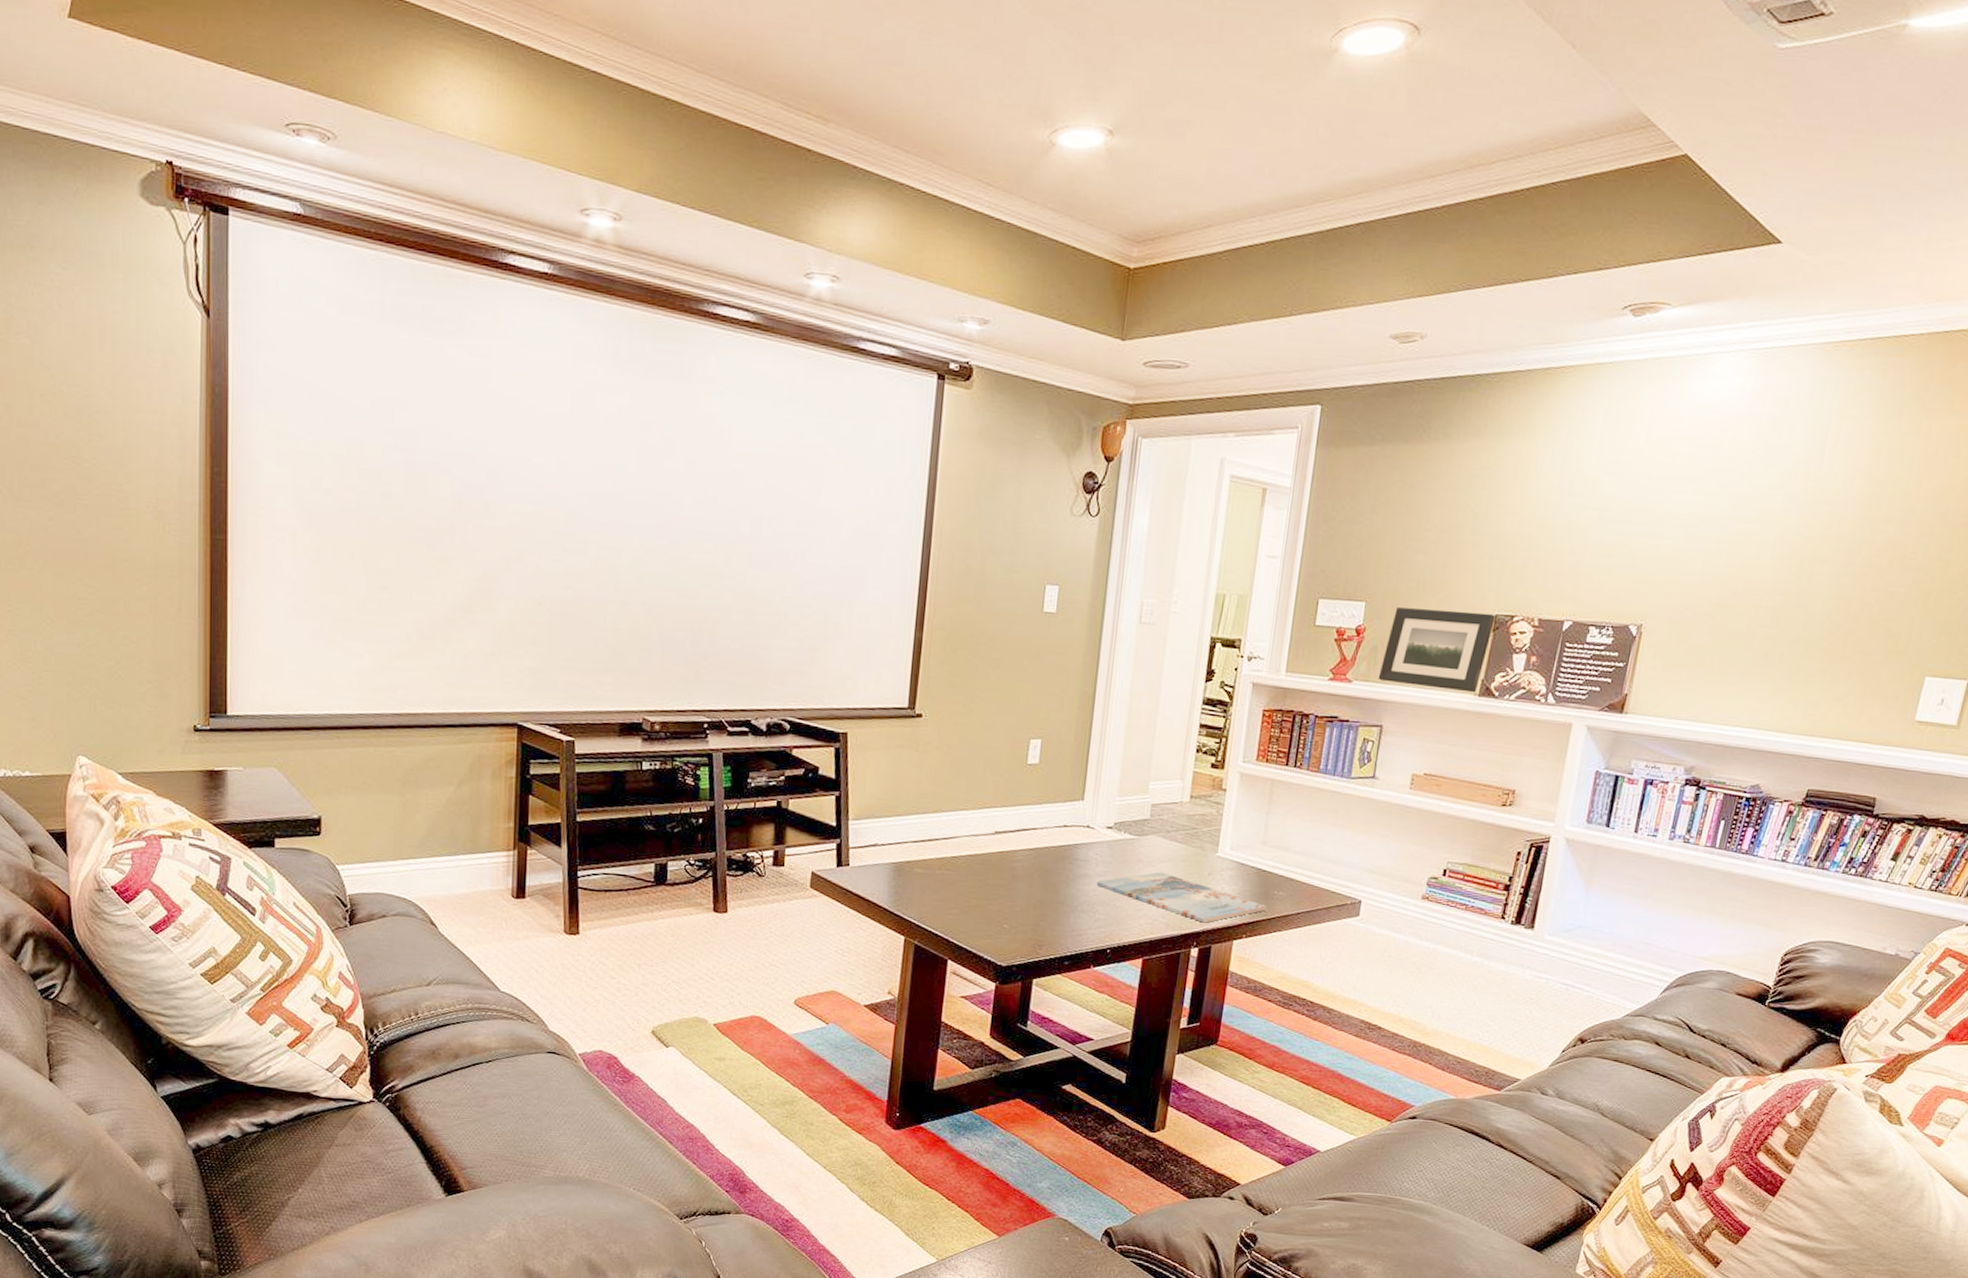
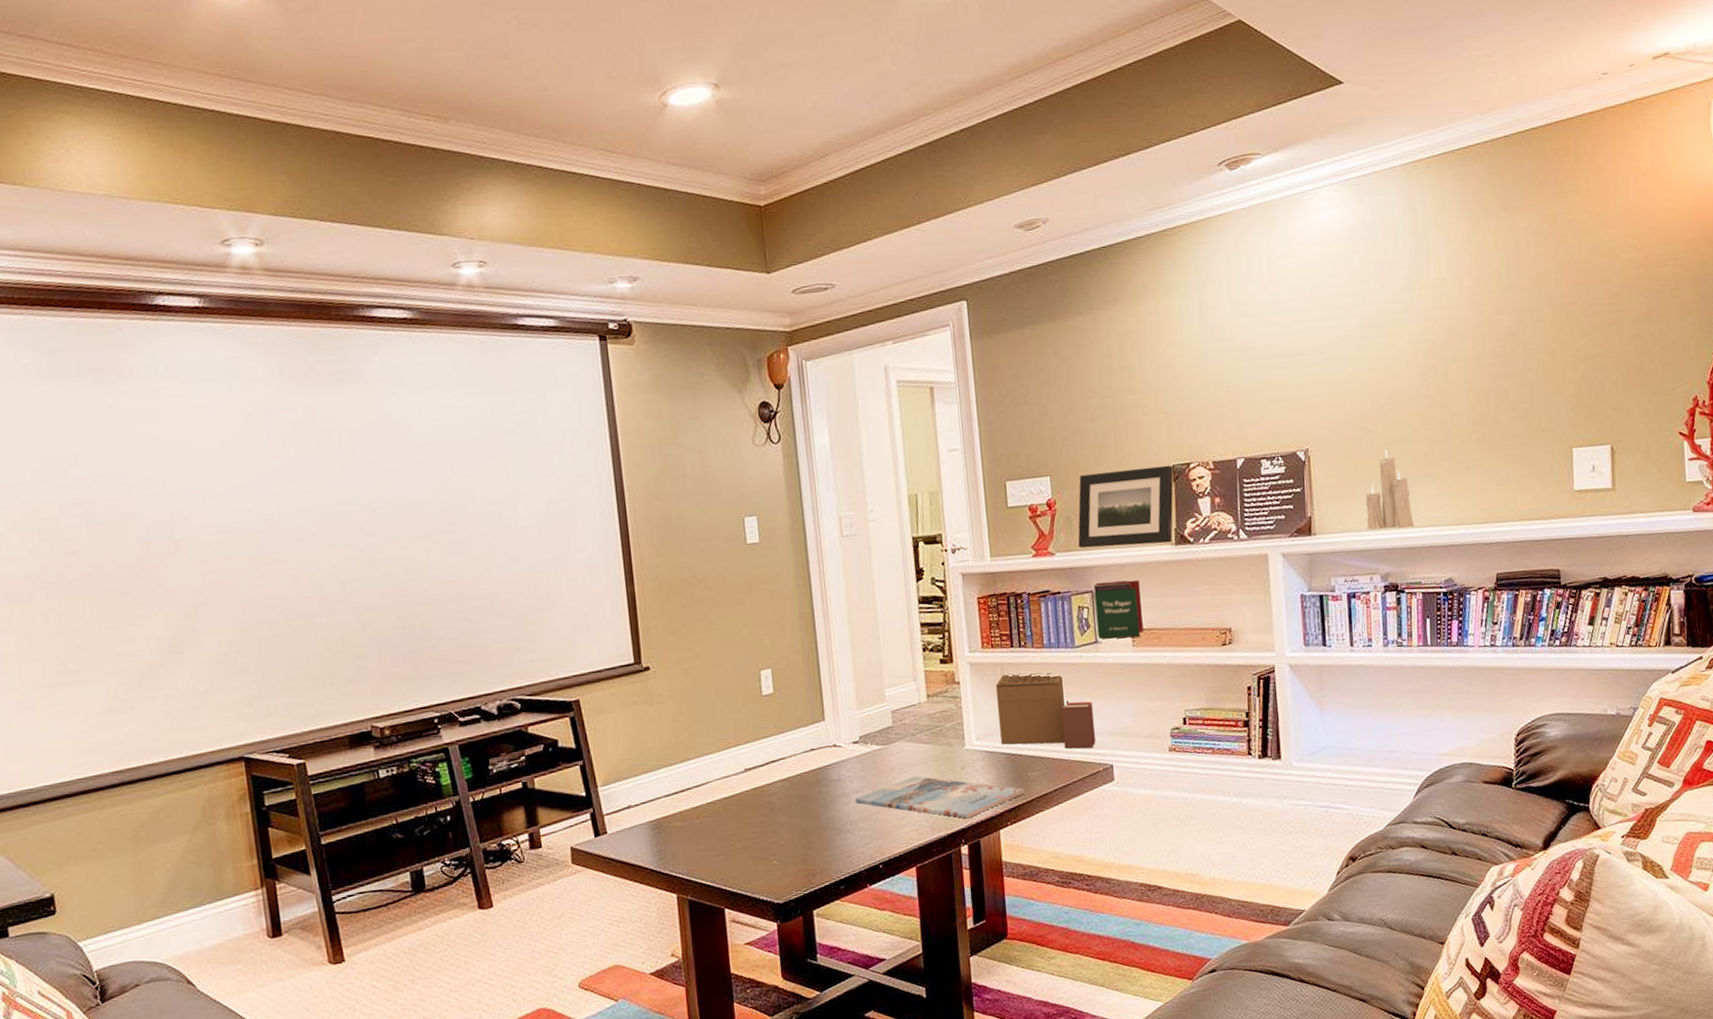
decorative box: none [1254,792,1330,870] -> present [996,673,1065,745]
books: none [1316,831,1355,880] -> present [1060,701,1096,749]
books: none [1376,718,1432,780] -> present [1093,579,1143,640]
candle: none [1682,641,1740,726] -> present [1365,450,1414,530]

